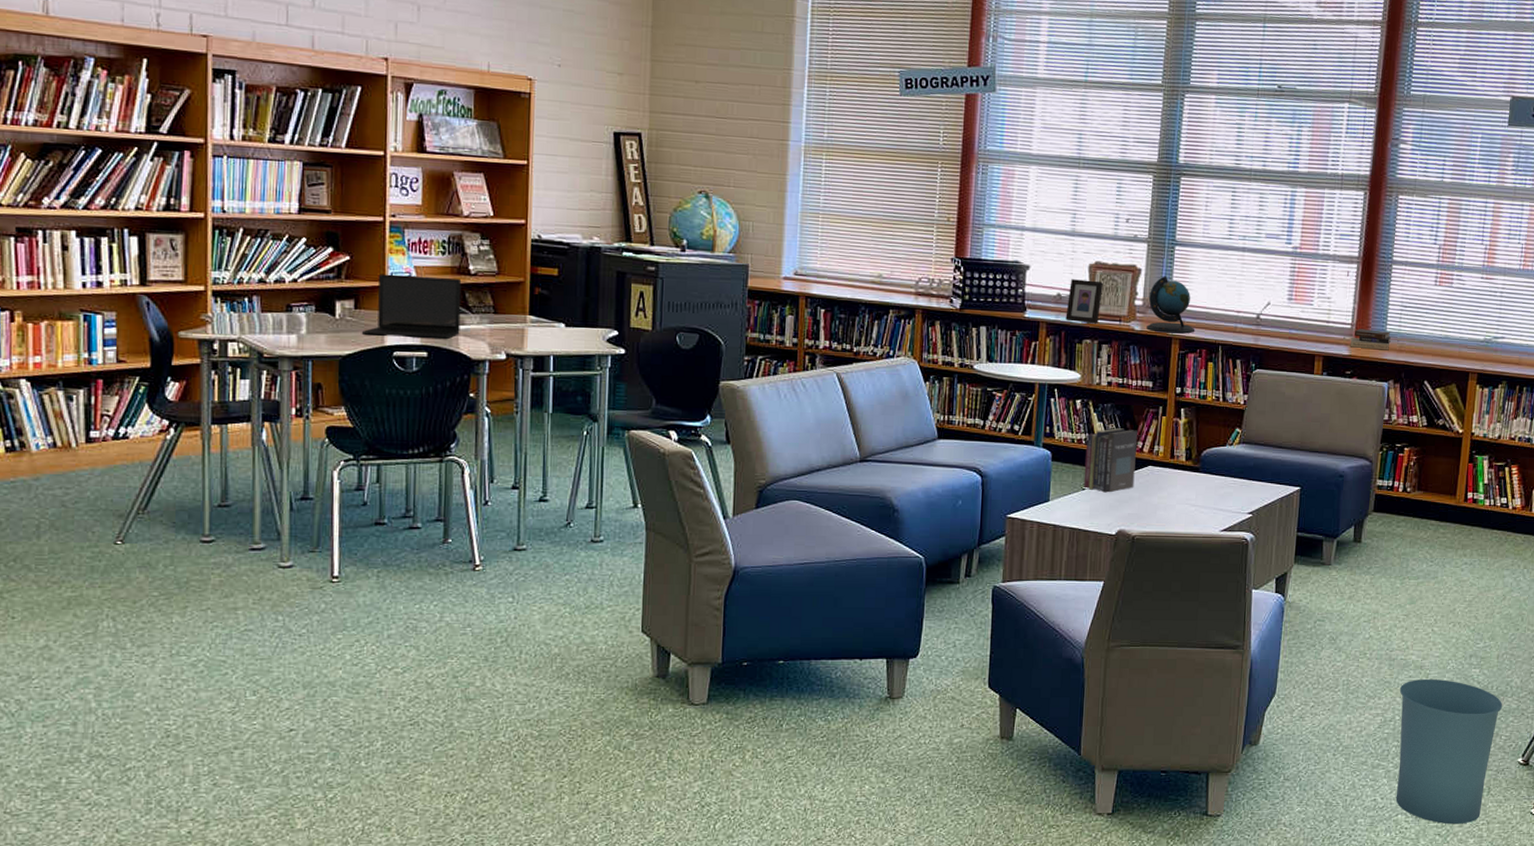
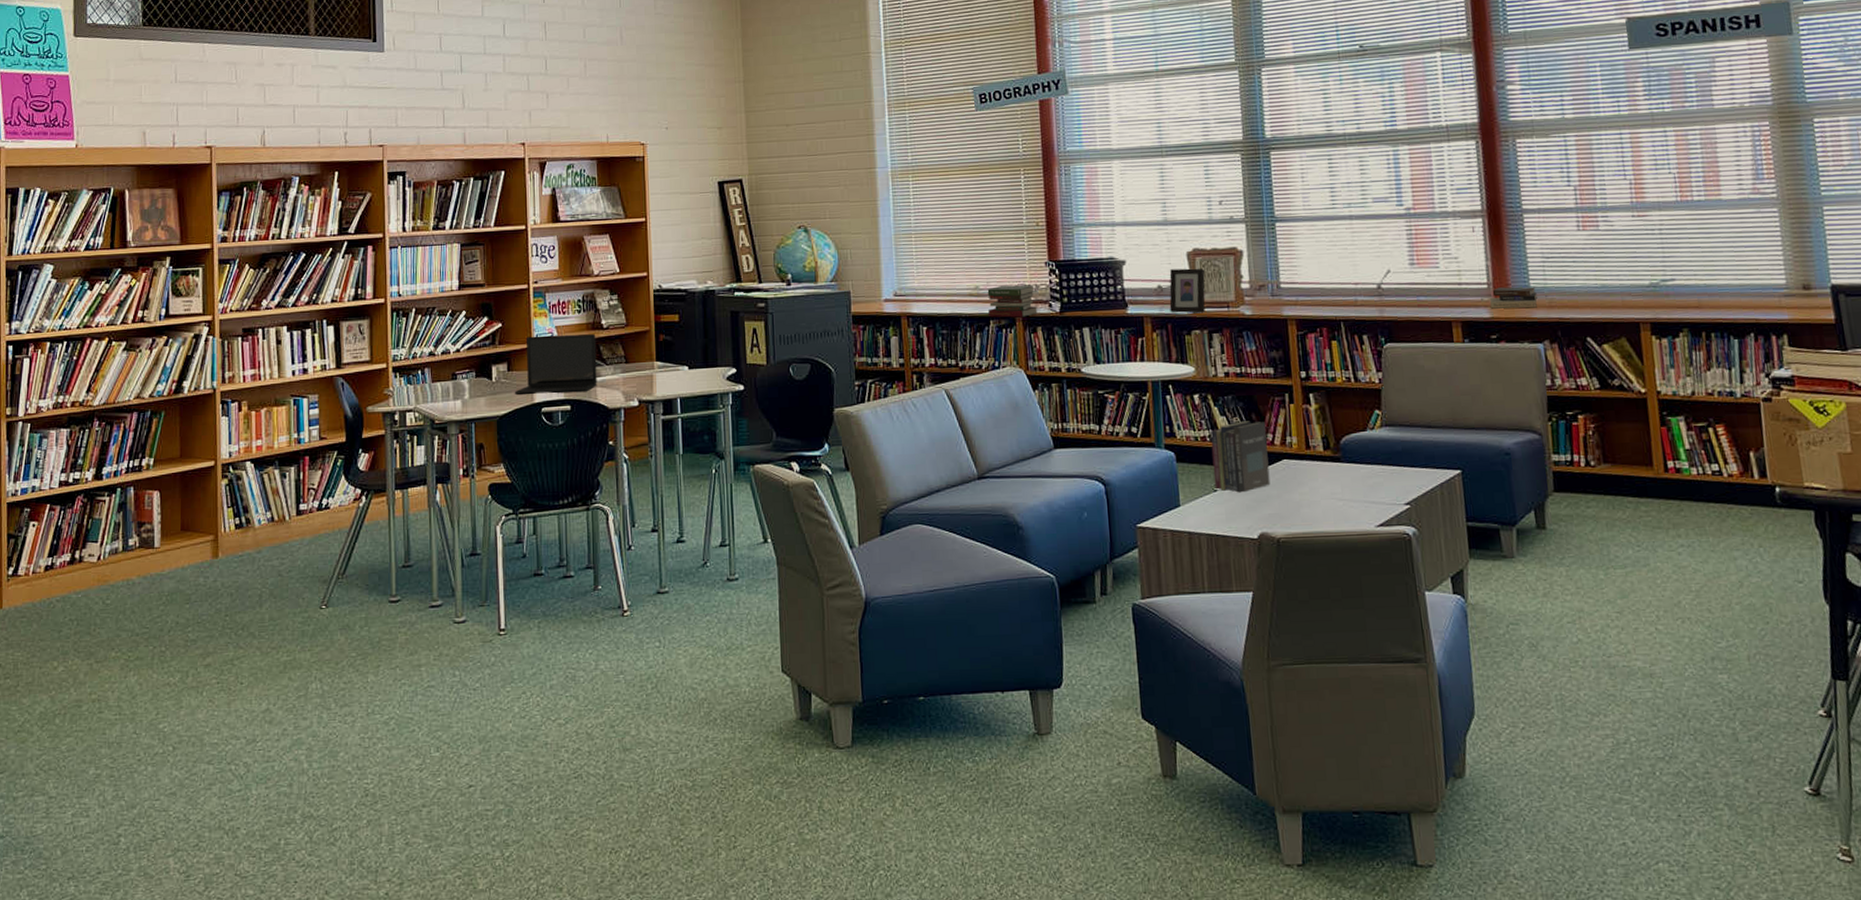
books: none [889,275,938,310] -> present [987,284,1038,318]
globe: present [1146,276,1195,334] -> none [1255,255,1312,315]
waste bin: present [1395,678,1503,824] -> none [1628,688,1769,875]

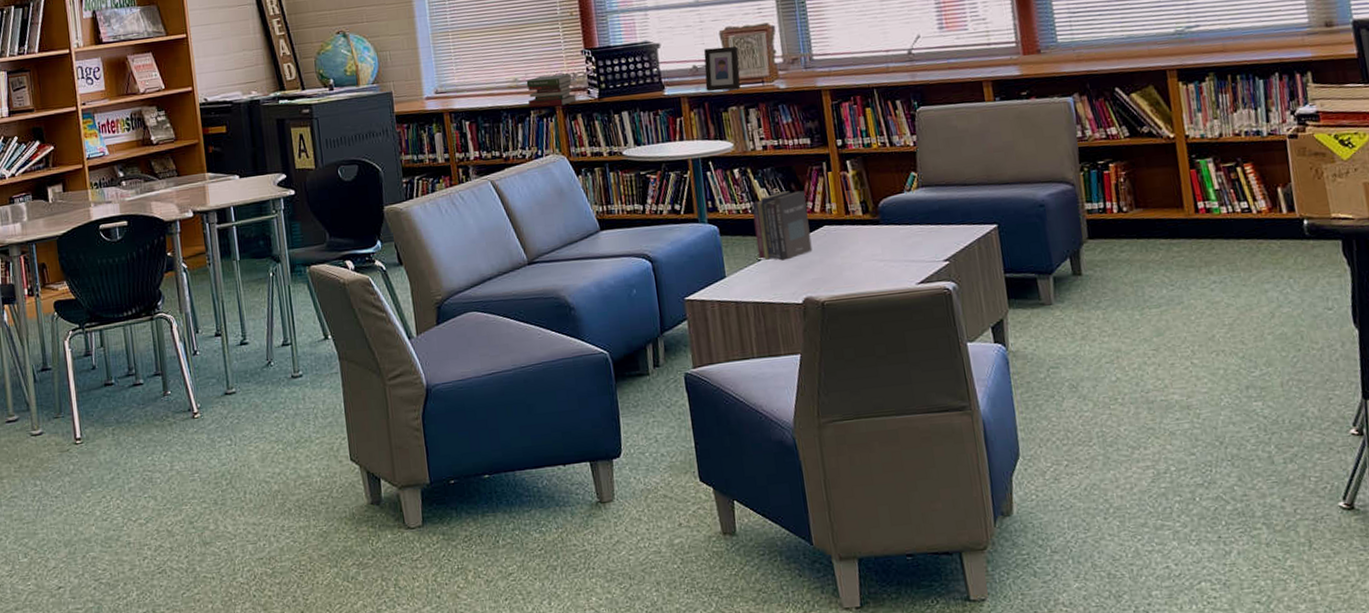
laptop: present [514,333,597,395] -> none [71,149,152,214]
books: present [1489,286,1537,309] -> none [1018,42,1065,66]

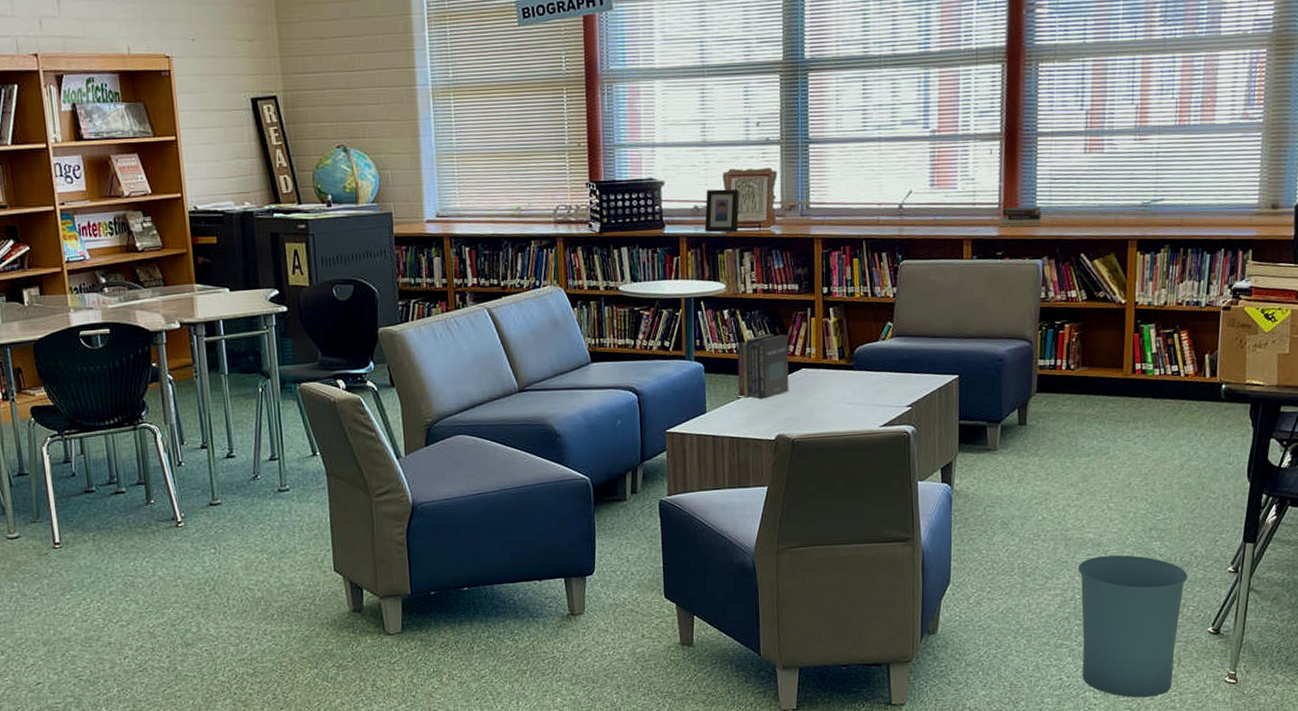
books: present [526,73,577,108] -> none [529,205,578,238]
books: none [1018,42,1065,66] -> present [999,206,1042,227]
waste bin: none [1167,418,1307,589] -> present [1078,555,1188,698]

